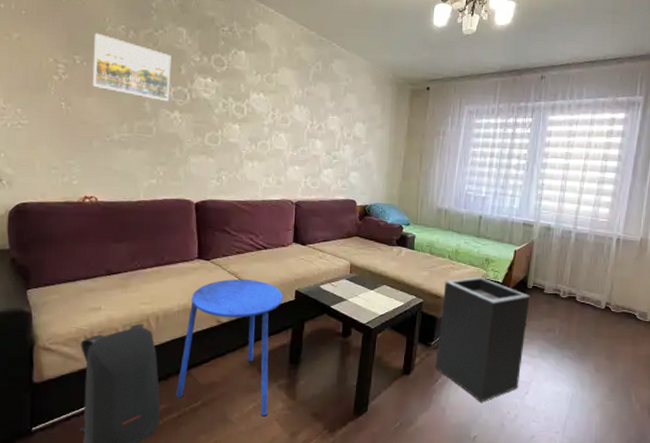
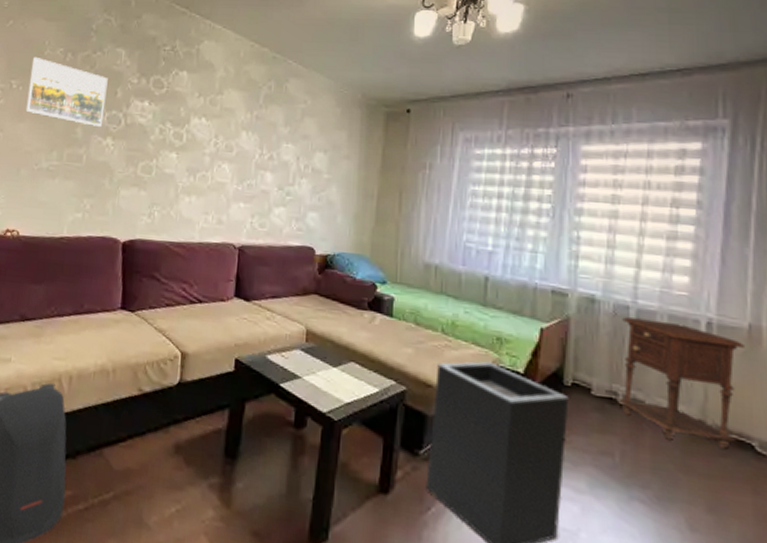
side table: present [175,279,283,417] -> none [83,337,219,526]
nightstand: none [560,239,638,320] -> present [618,317,746,451]

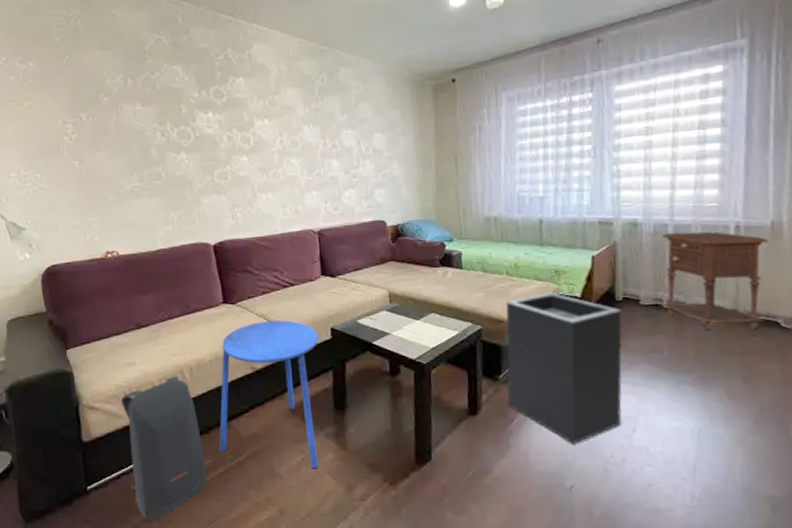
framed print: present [25,56,108,127] -> none [95,87,173,144]
side table: none [83,337,219,526] -> present [219,320,318,469]

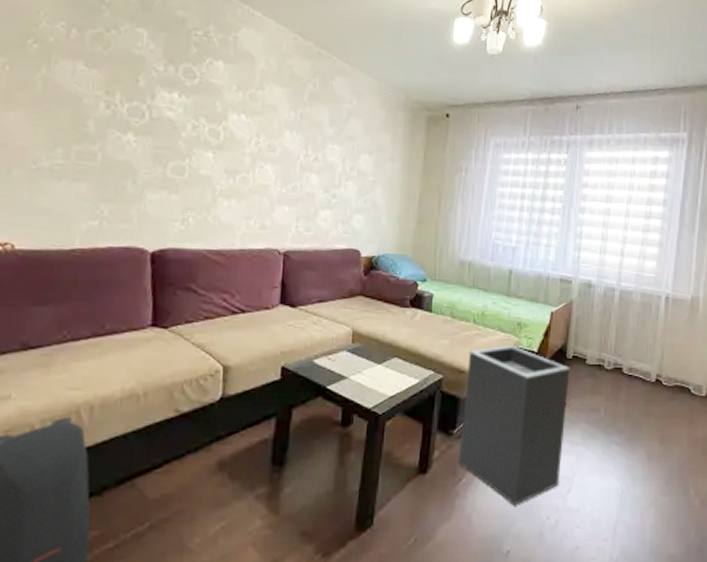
side table: present [219,320,318,469] -> none [112,353,265,541]
nightstand: present [662,231,770,331] -> none [605,297,689,396]

